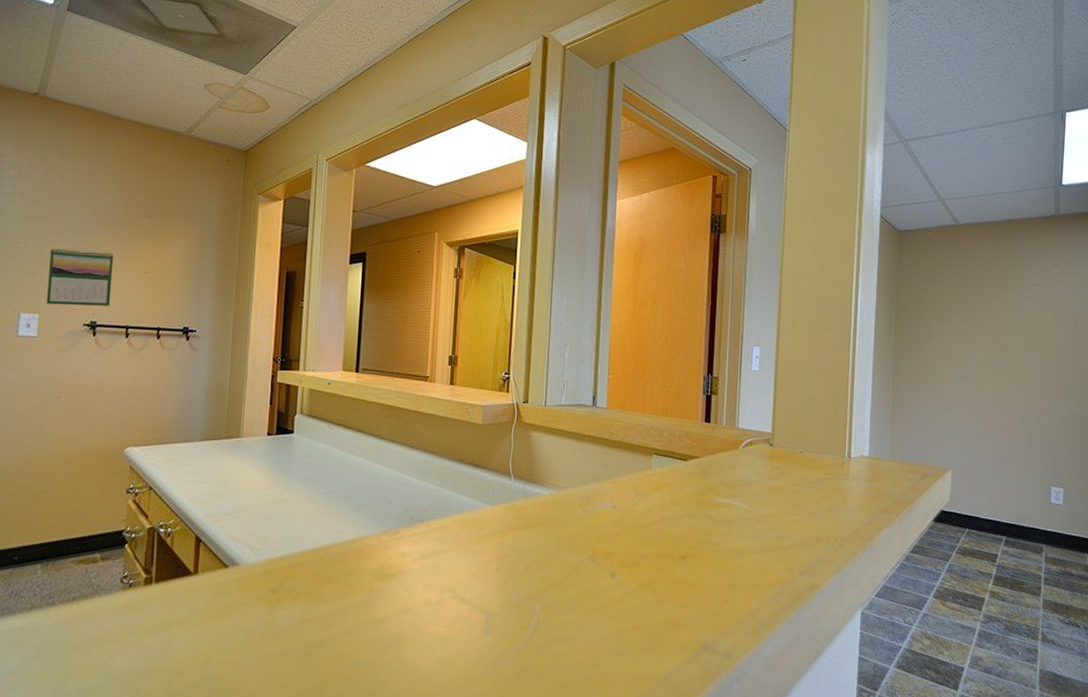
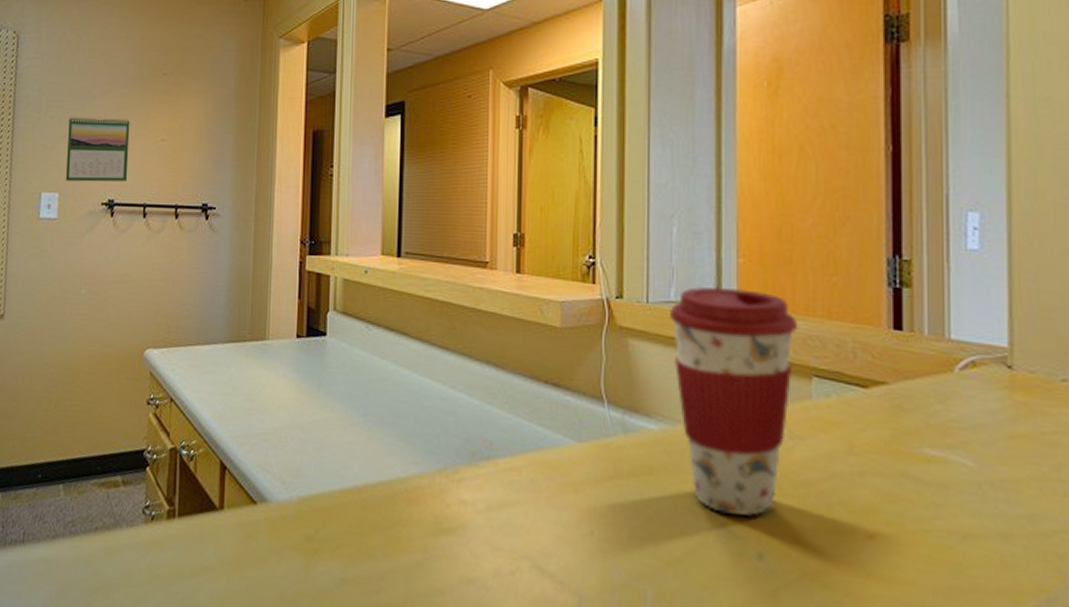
coffee cup: none [561,394,646,549] -> present [670,286,799,516]

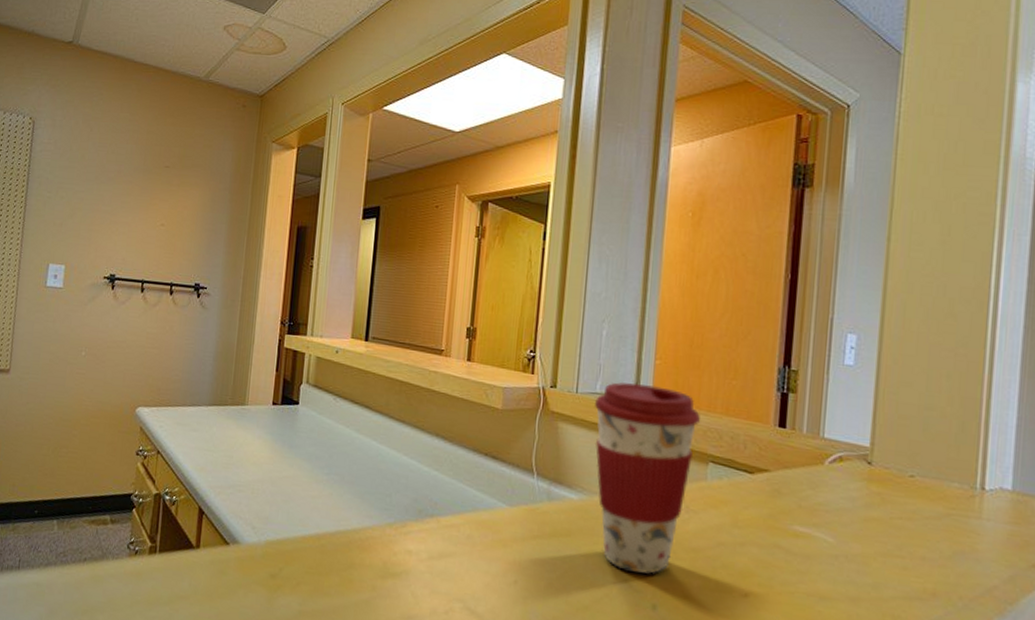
calendar: present [65,117,130,182] -> none [71,198,134,259]

